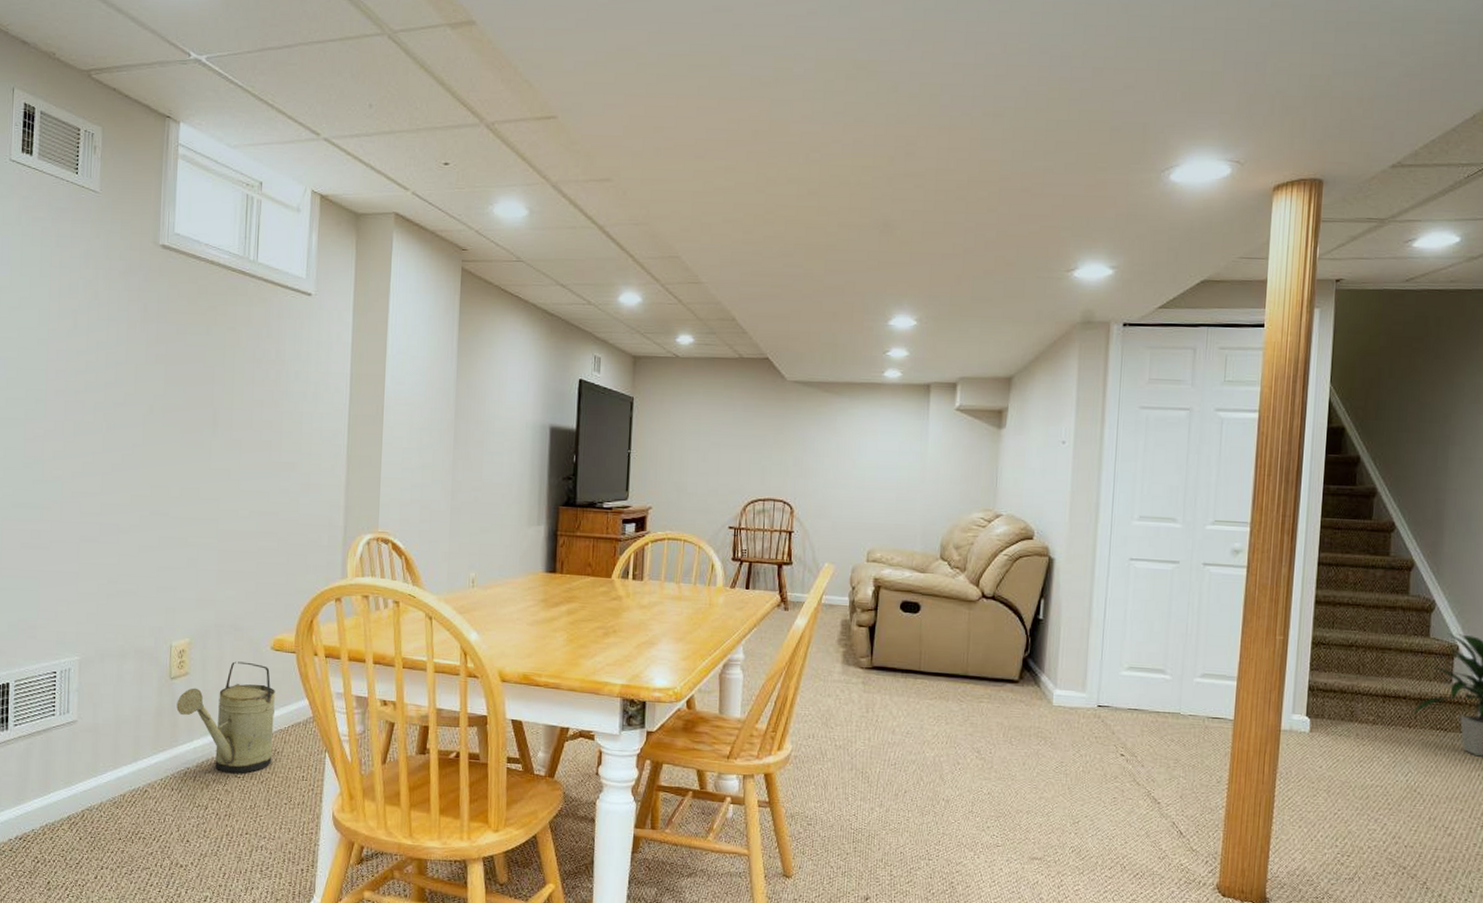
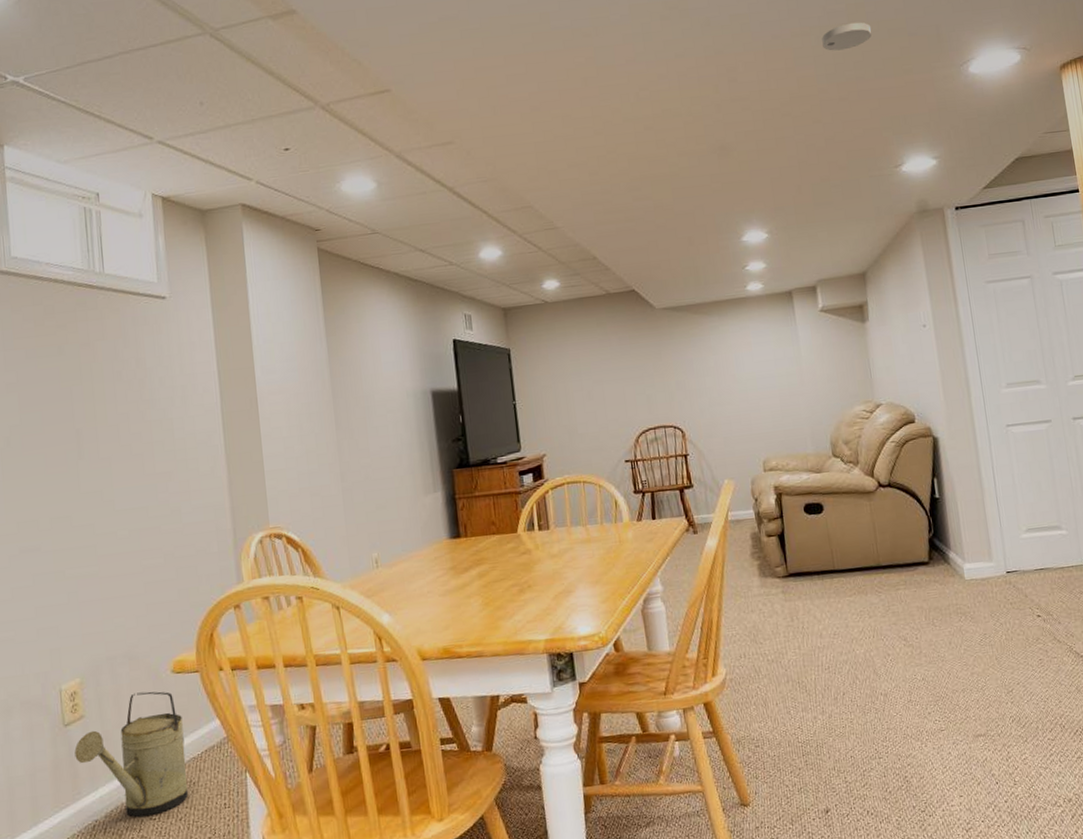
smoke detector: none [1014,108,1072,137] -> present [822,22,872,51]

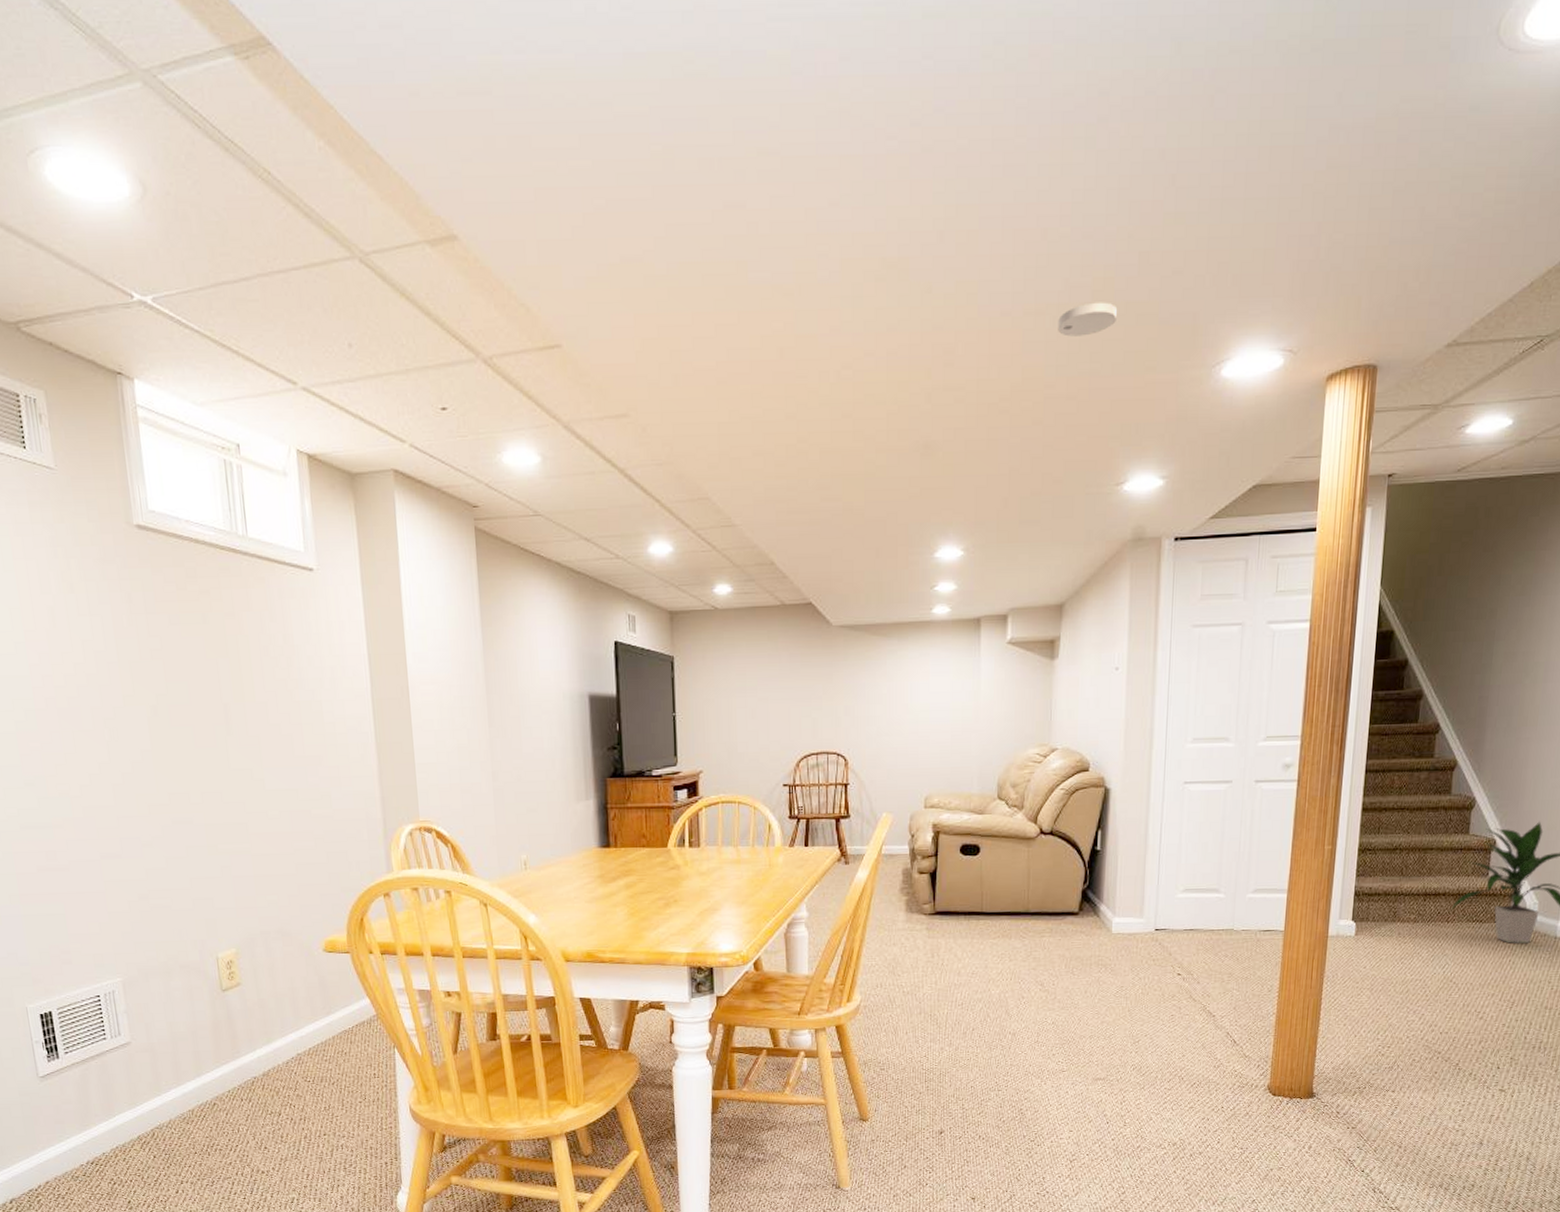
watering can: present [74,691,189,817] -> none [232,966,341,1079]

